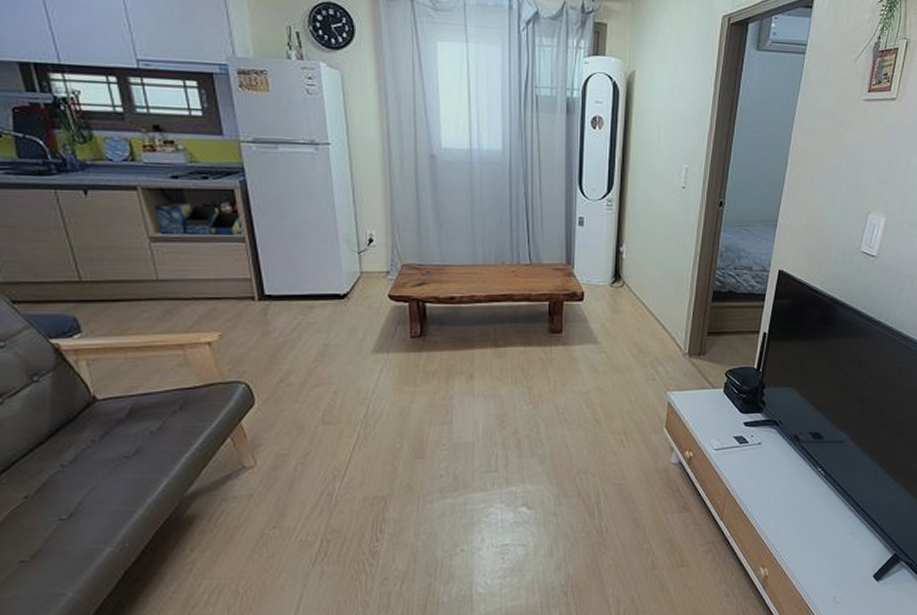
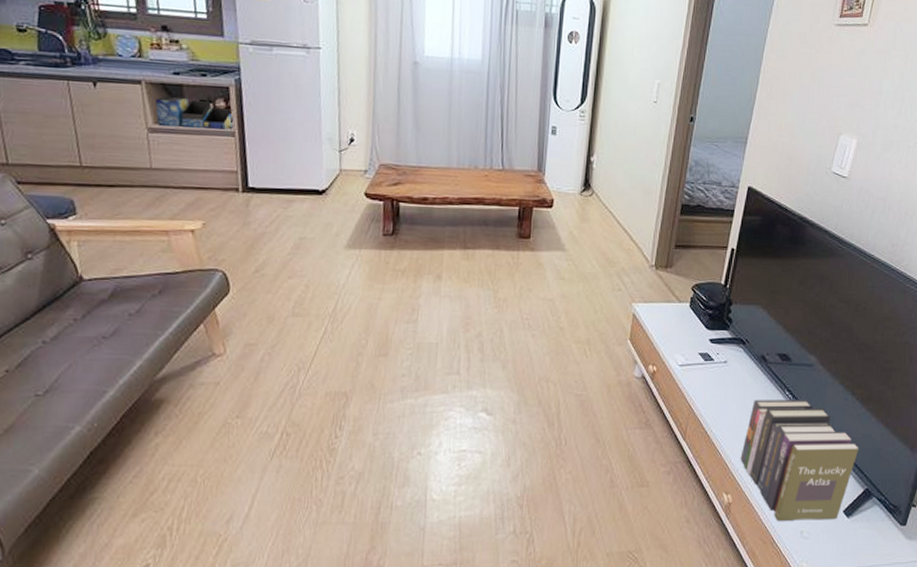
books: none [776,475,888,589] -> present [740,399,859,521]

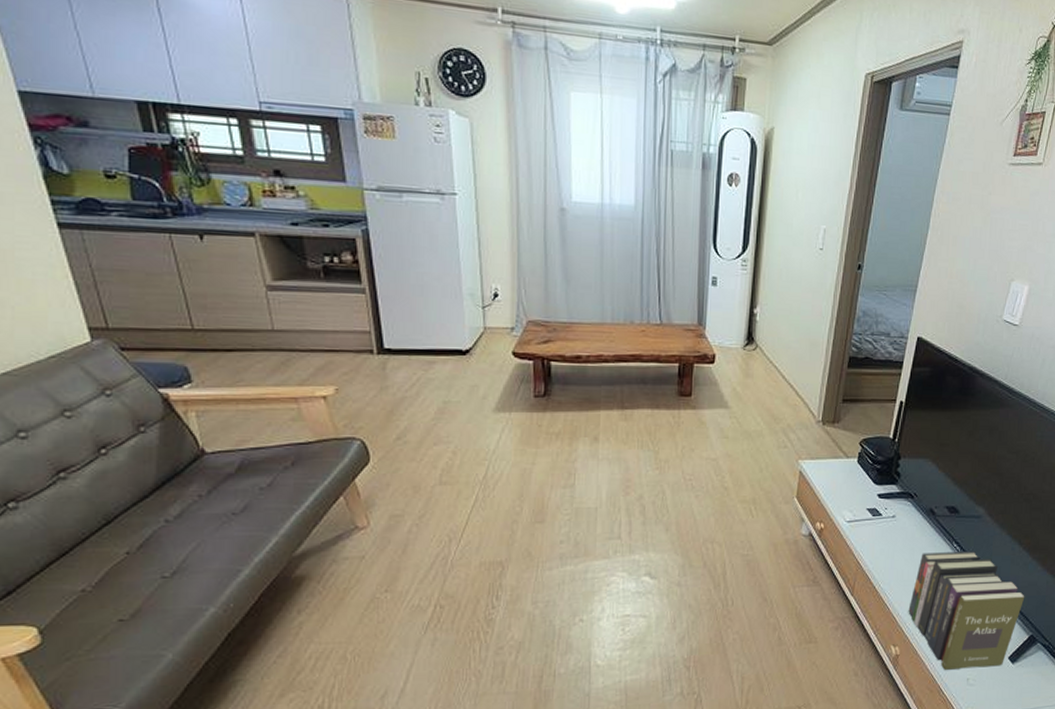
storage box: present [155,96,234,130] -> none [272,249,364,287]

